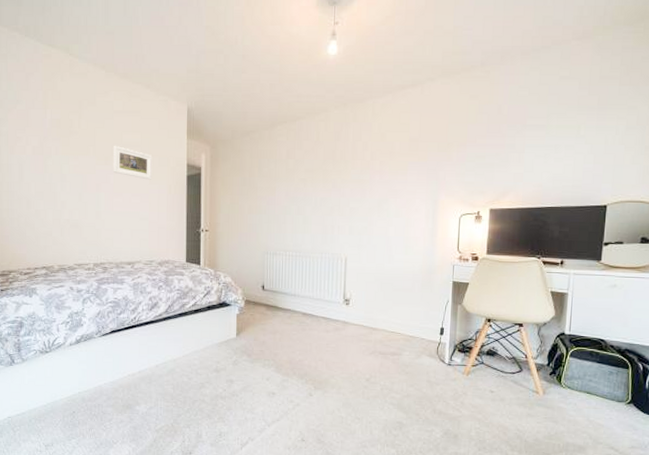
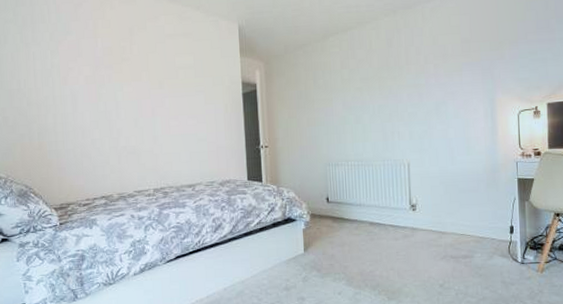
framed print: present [114,145,152,180] -> none [167,68,207,101]

